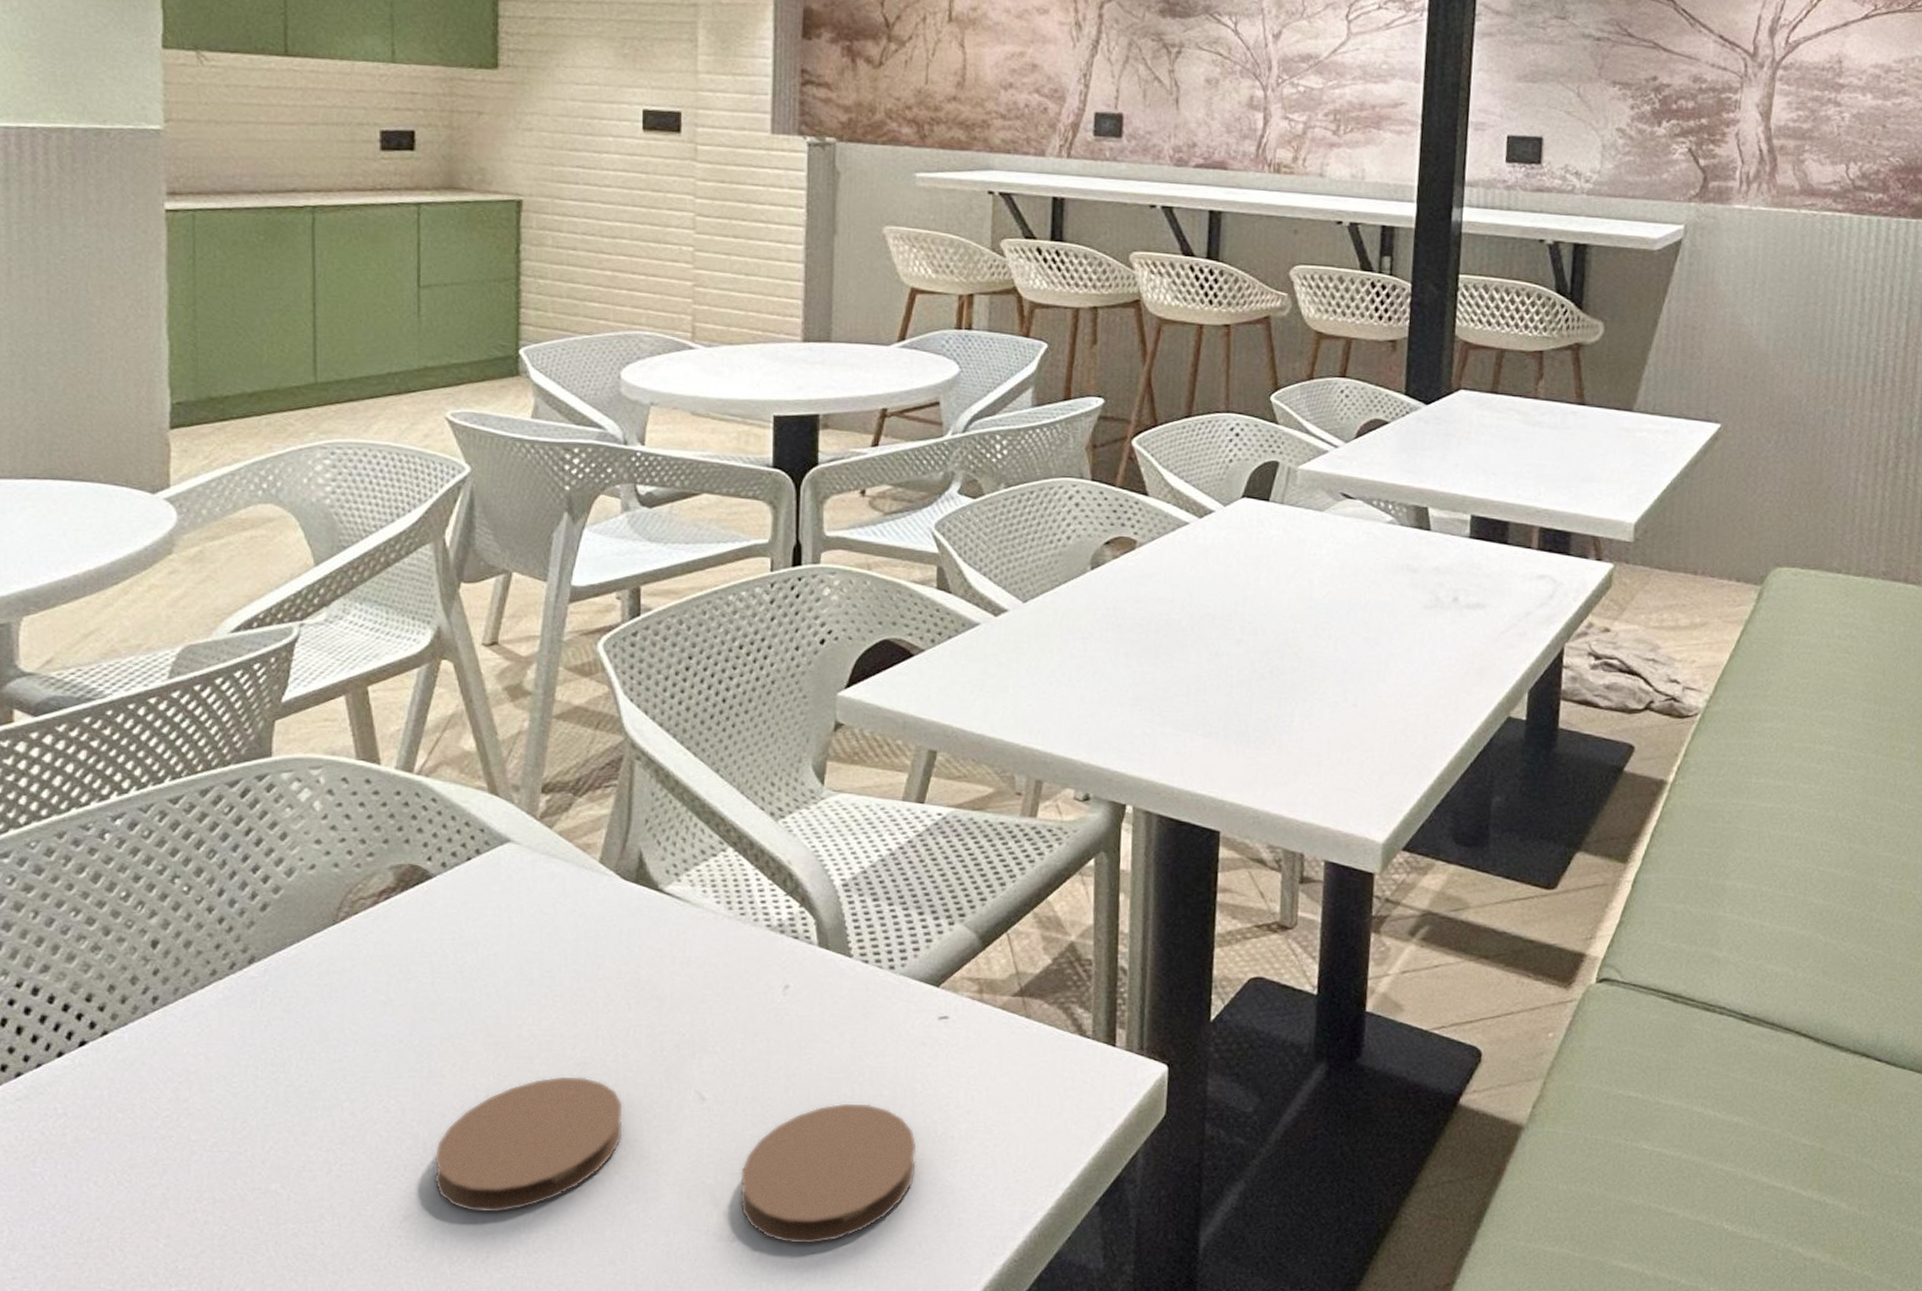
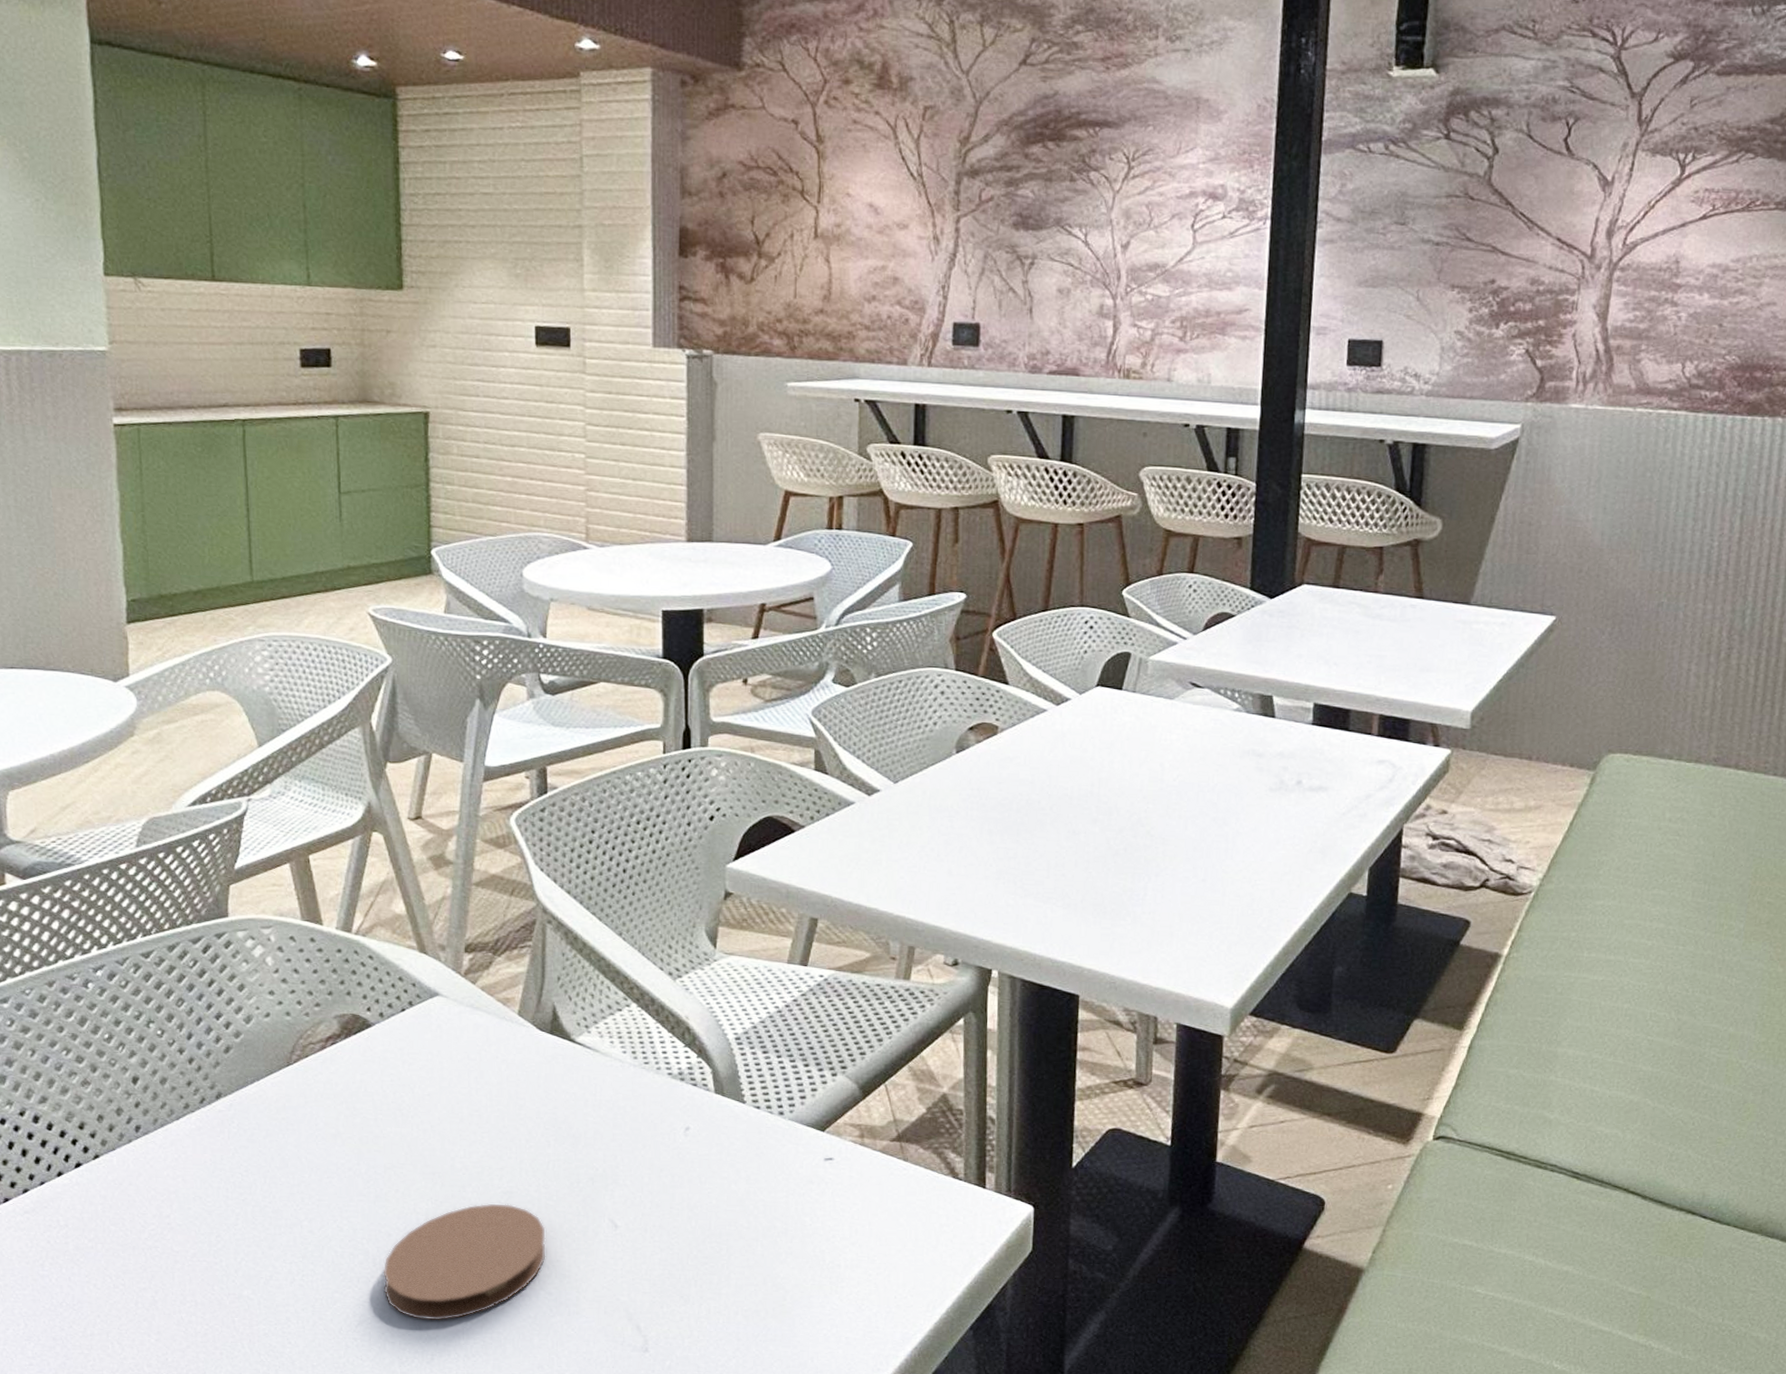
coaster: present [740,1103,917,1244] -> none [651,1233,807,1356]

